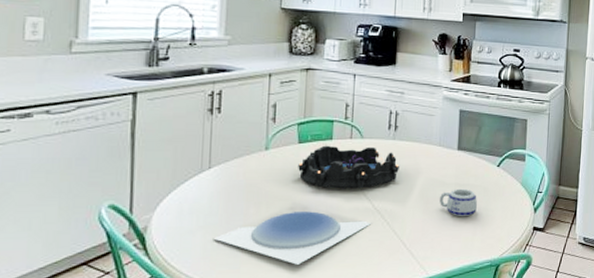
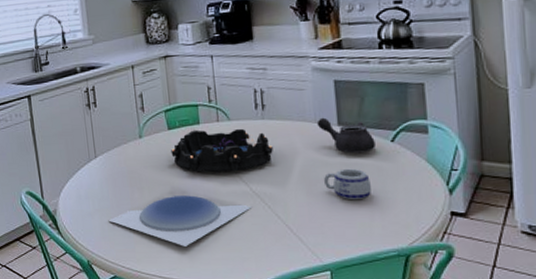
teapot: none [440,142,485,176] -> present [316,117,375,154]

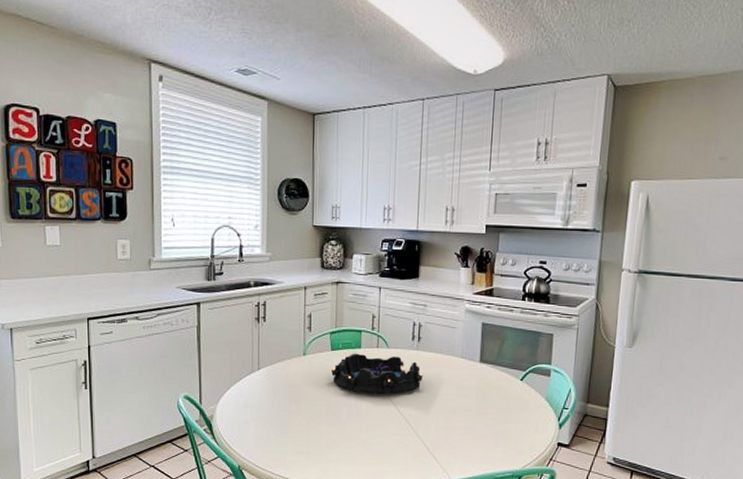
plate: present [108,195,251,247] -> none [263,411,397,458]
teapot: present [316,117,375,154] -> none [462,354,508,388]
mug: present [324,168,371,200] -> none [462,400,499,428]

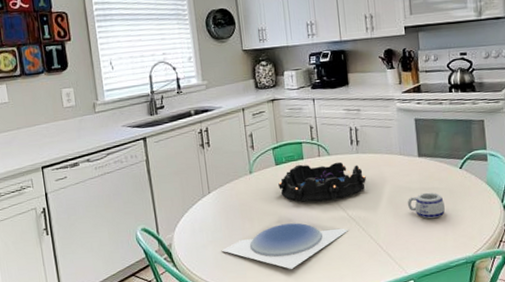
plate: none [263,411,397,458] -> present [221,223,348,269]
mug: none [462,400,499,428] -> present [408,192,445,219]

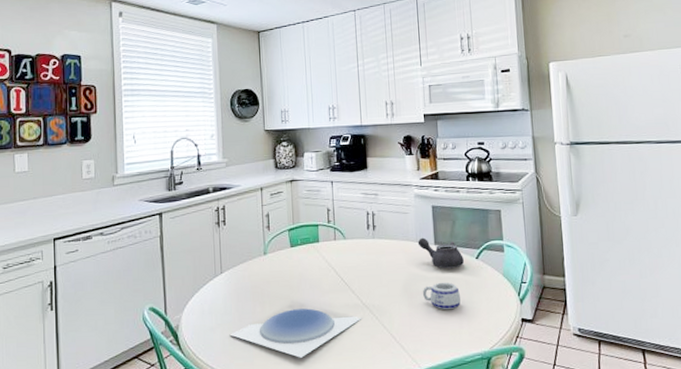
decorative bowl: present [278,162,366,202] -> none [292,246,381,287]
teapot: none [401,150,448,180] -> present [417,237,464,269]

